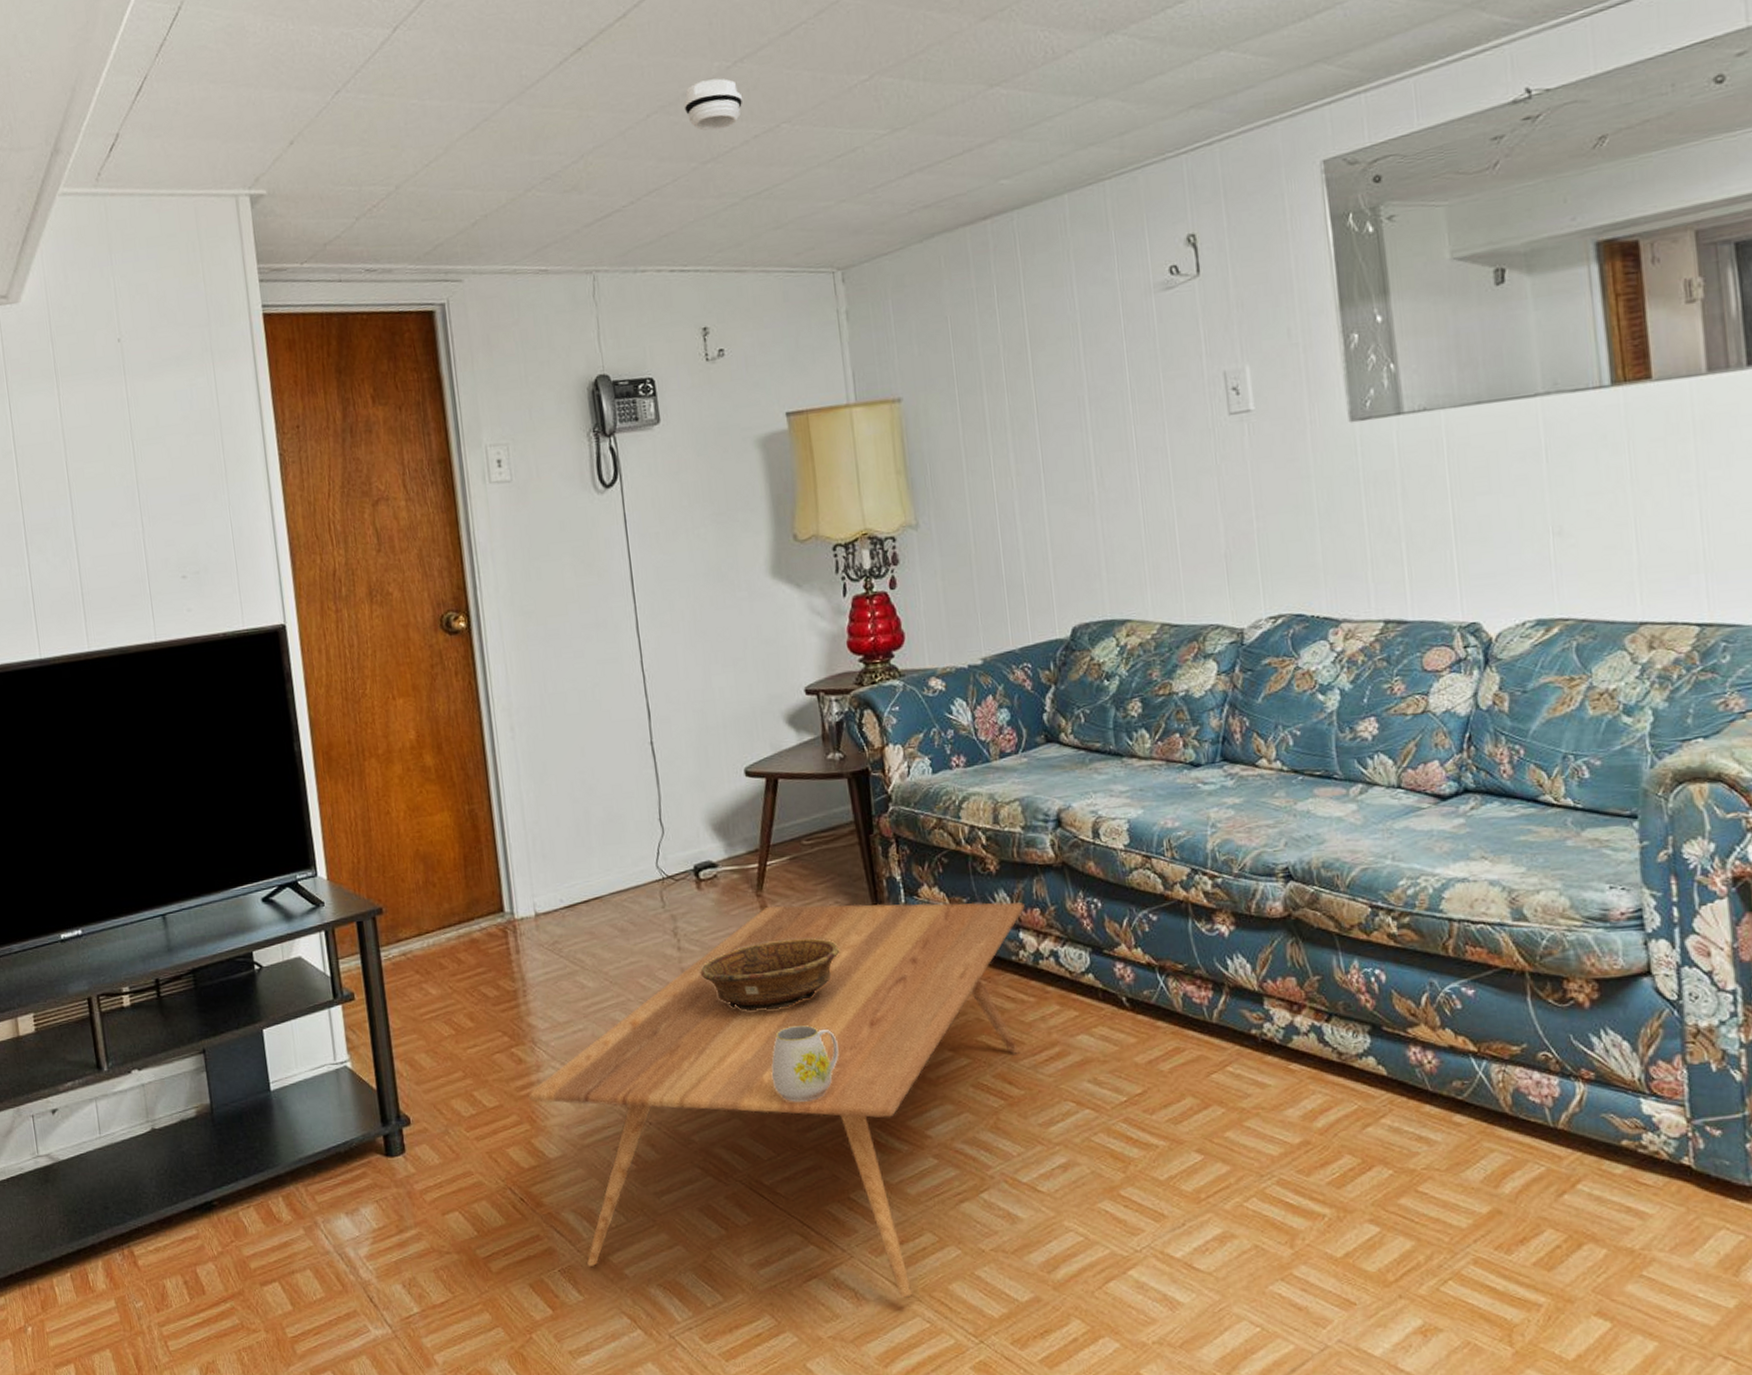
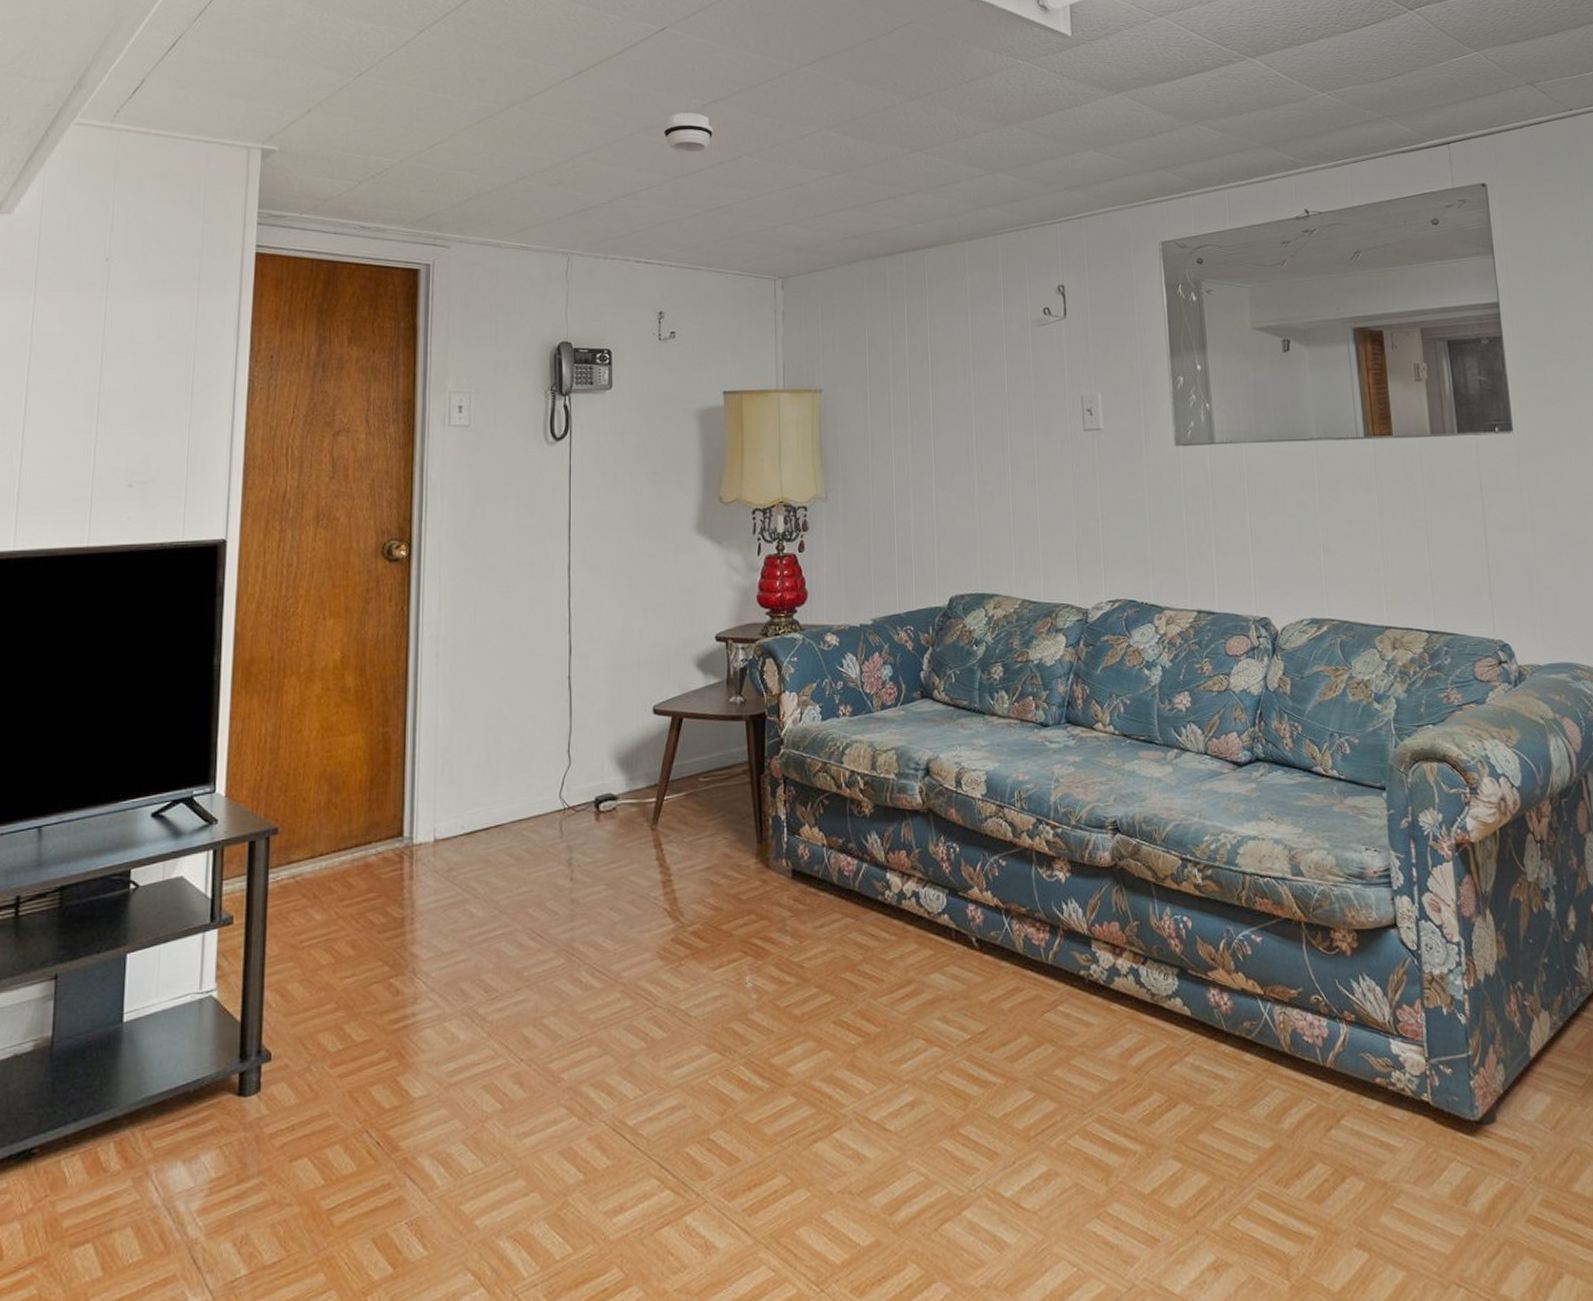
coffee table: present [528,901,1025,1298] -> none [400,839,893,1245]
decorative bowl: present [700,937,842,1011] -> none [589,872,725,944]
mug: present [770,1024,839,1103] -> none [646,958,713,1039]

